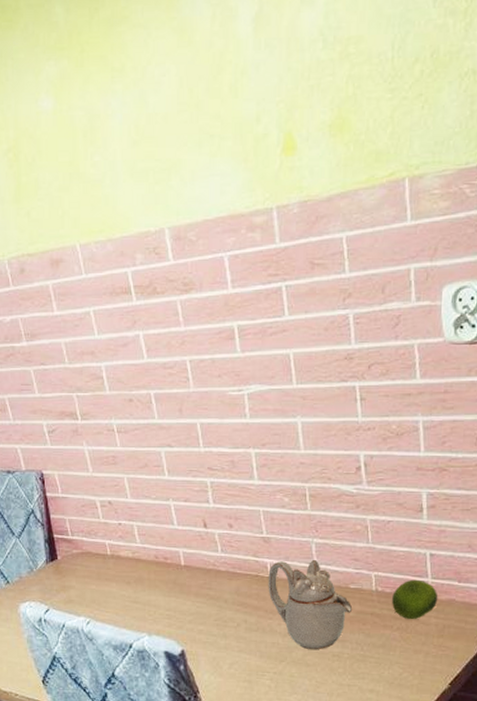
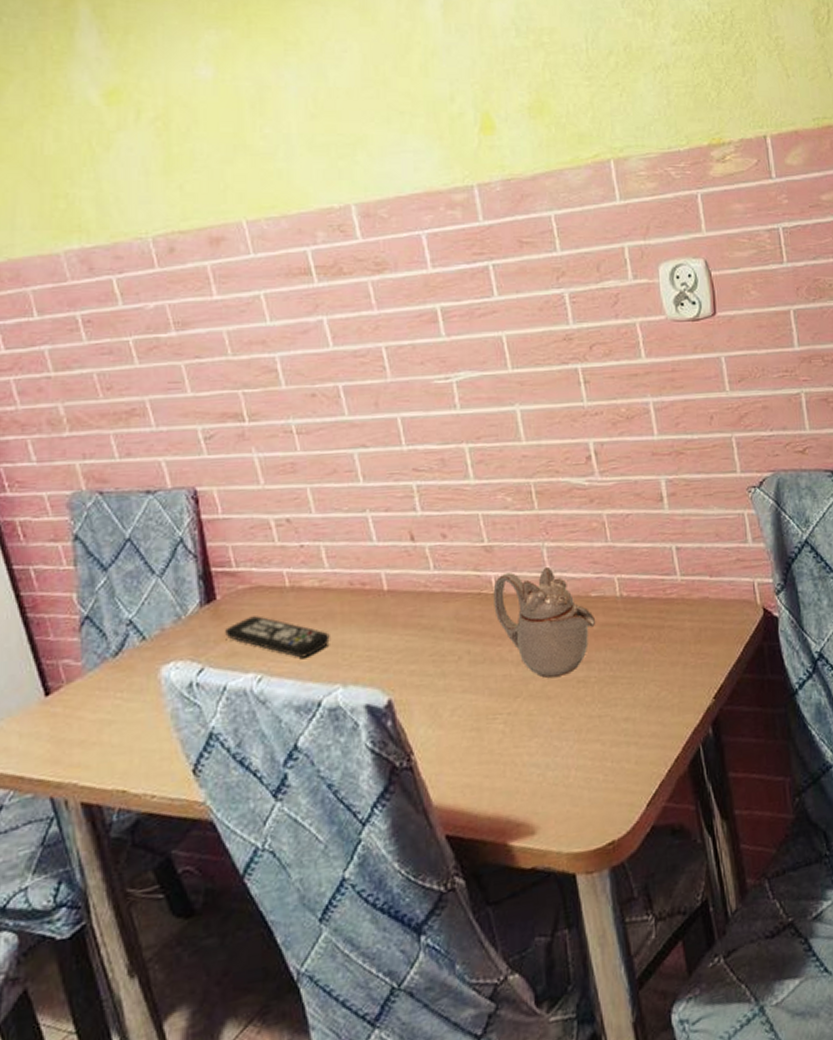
remote control: none [64,575,139,610] -> present [225,616,330,658]
fruit: present [392,579,438,620] -> none [639,578,690,627]

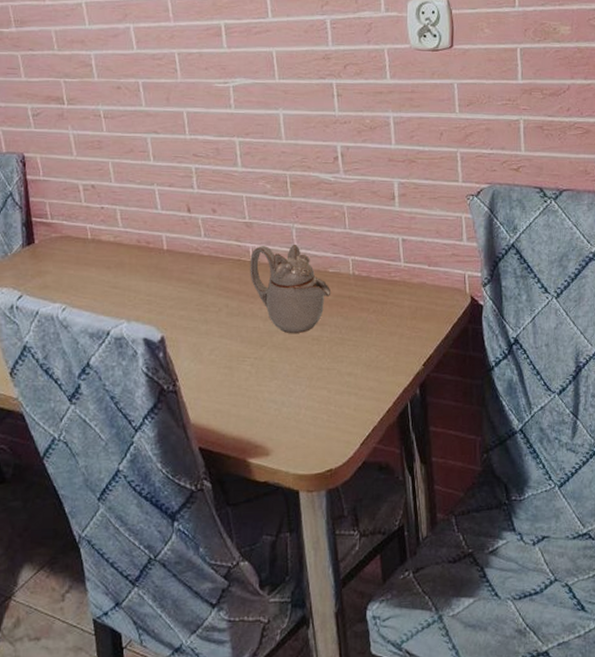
remote control: present [225,616,330,658] -> none [40,259,120,296]

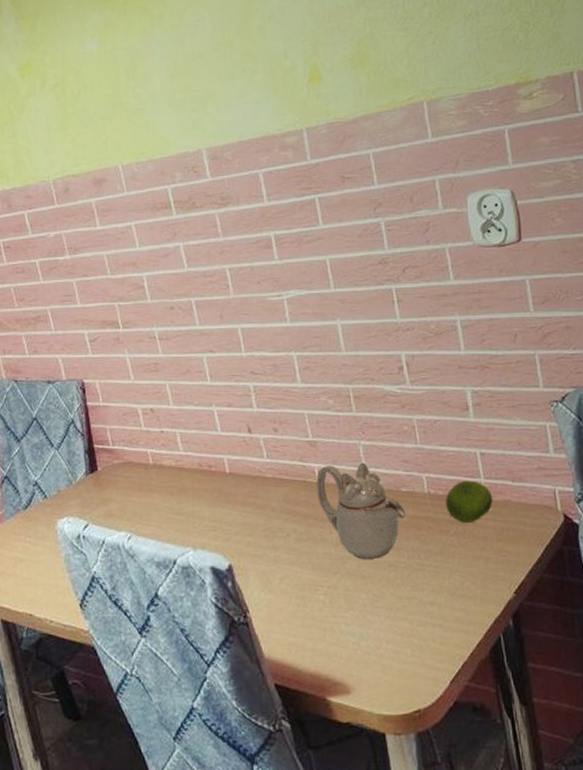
fruit: none [368,263,411,303] -> present [446,480,493,524]

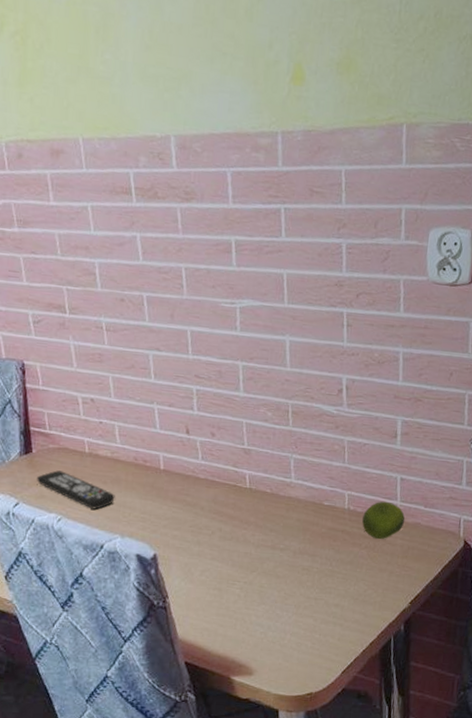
remote control: none [104,486,183,523] -> present [37,470,115,510]
teapot: present [316,462,406,560] -> none [245,473,325,563]

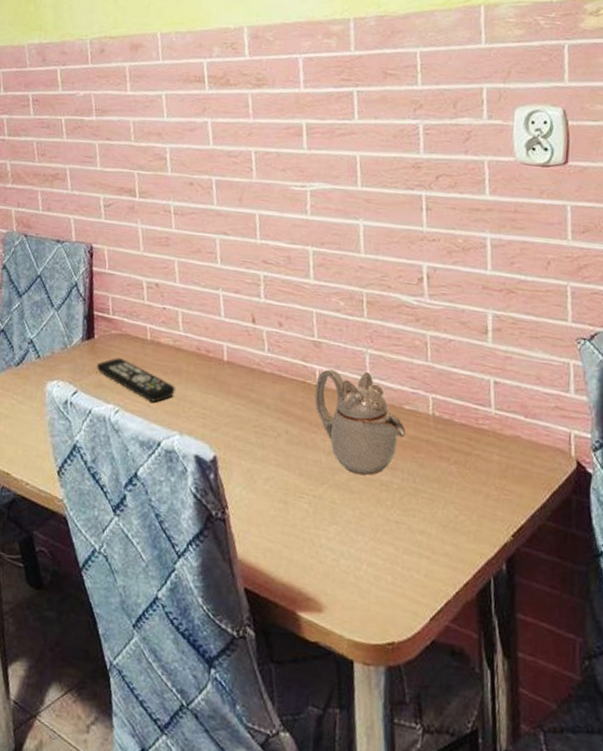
teapot: none [245,473,325,563] -> present [314,369,406,476]
fruit: present [362,501,405,540] -> none [450,407,502,454]

